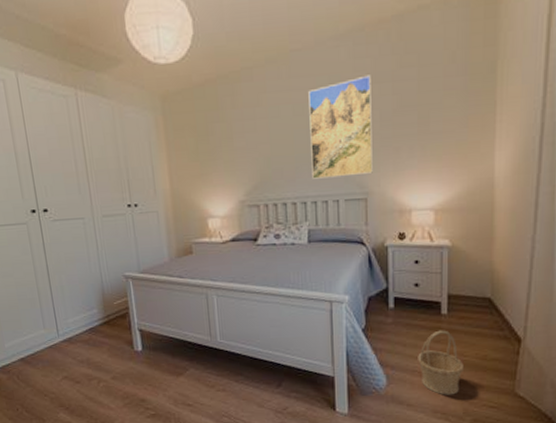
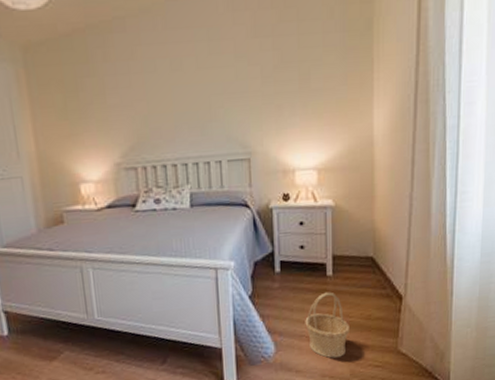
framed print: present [308,75,373,179] -> none [186,28,255,139]

